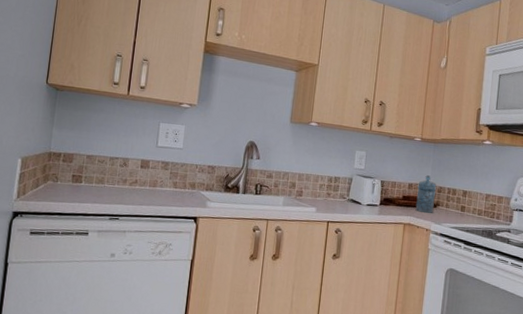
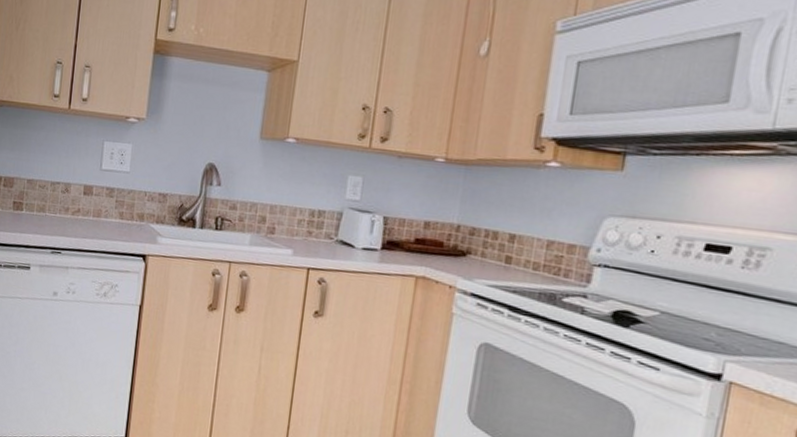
canister: present [415,175,437,213] -> none [433,210,468,264]

